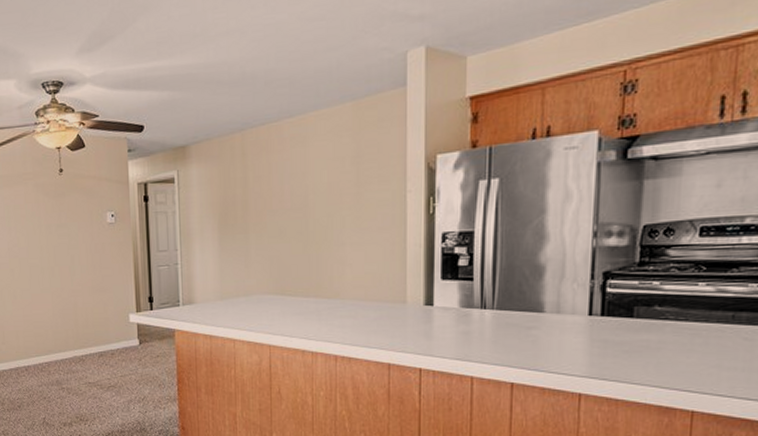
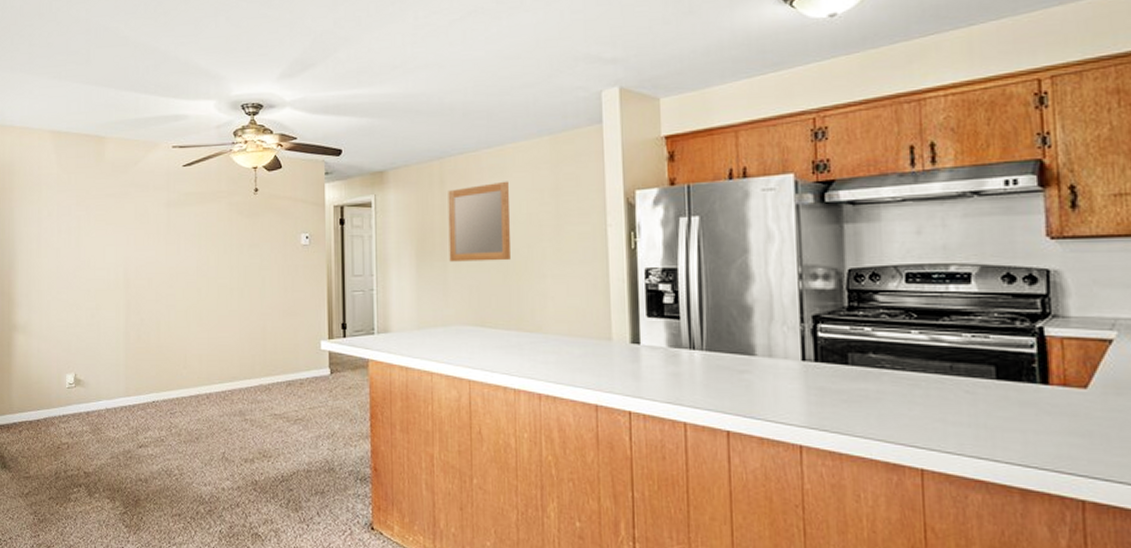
home mirror: none [249,150,310,234] -> present [448,181,510,262]

